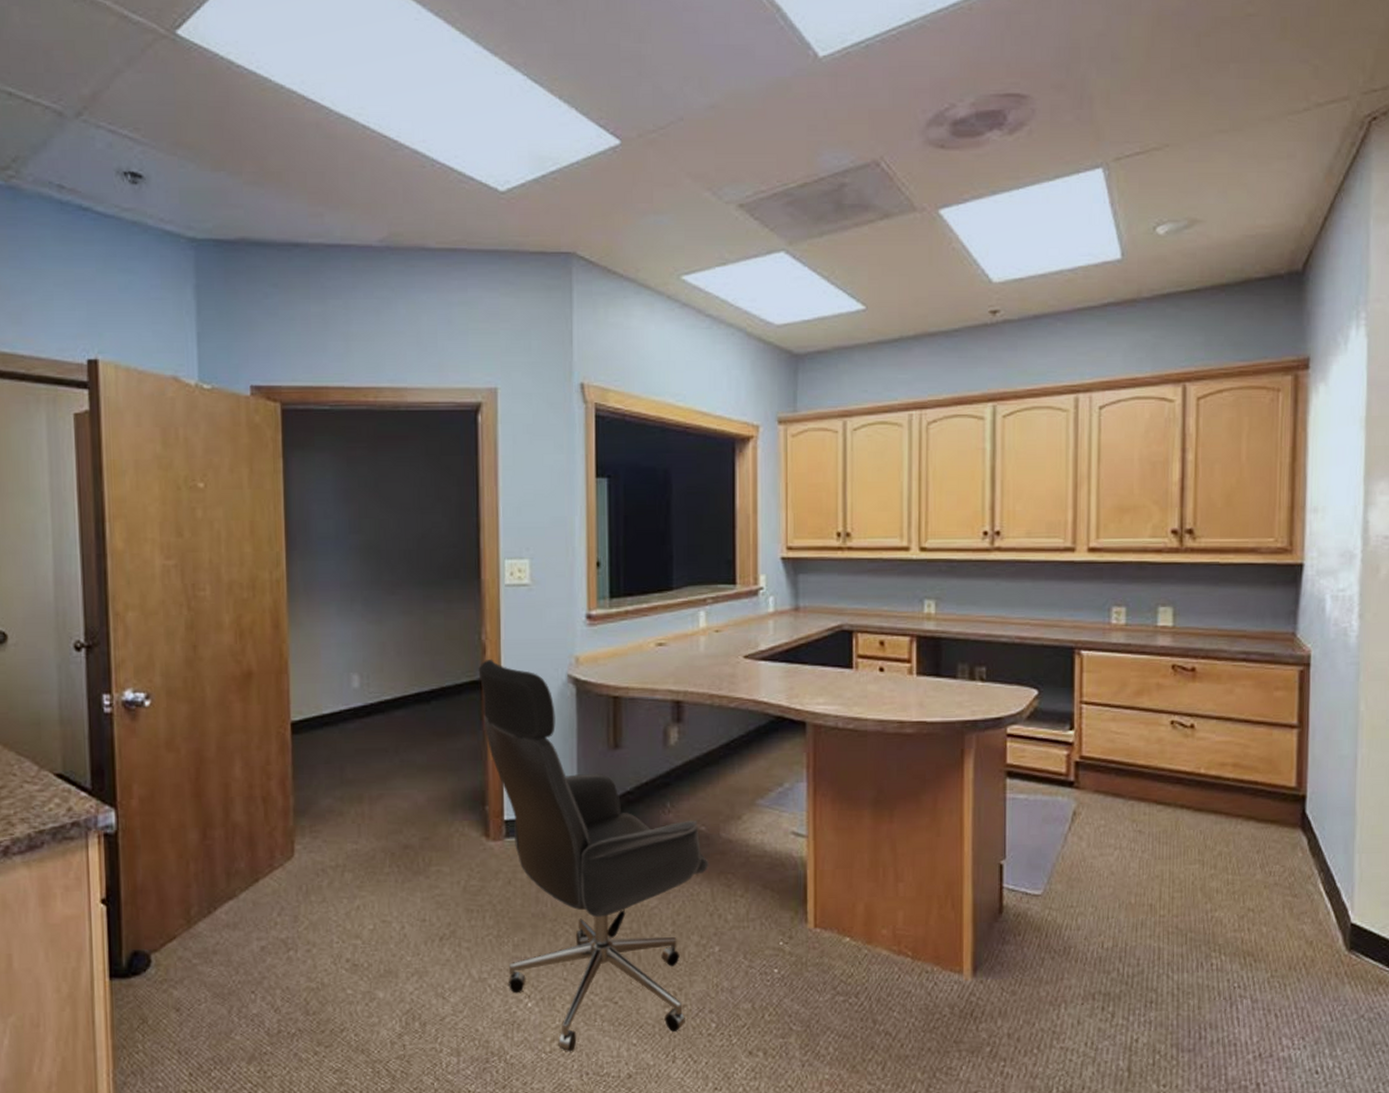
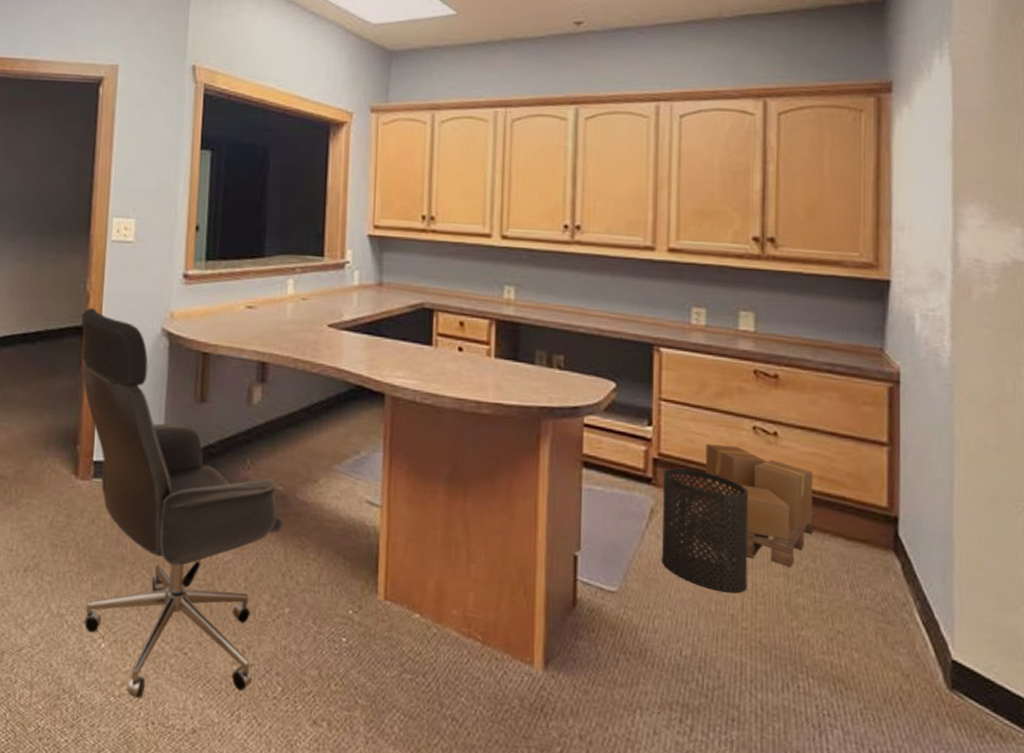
trash can: none [1083,768,1167,884] -> present [661,467,749,593]
cardboard boxes: none [1119,742,1228,855] -> present [699,444,814,568]

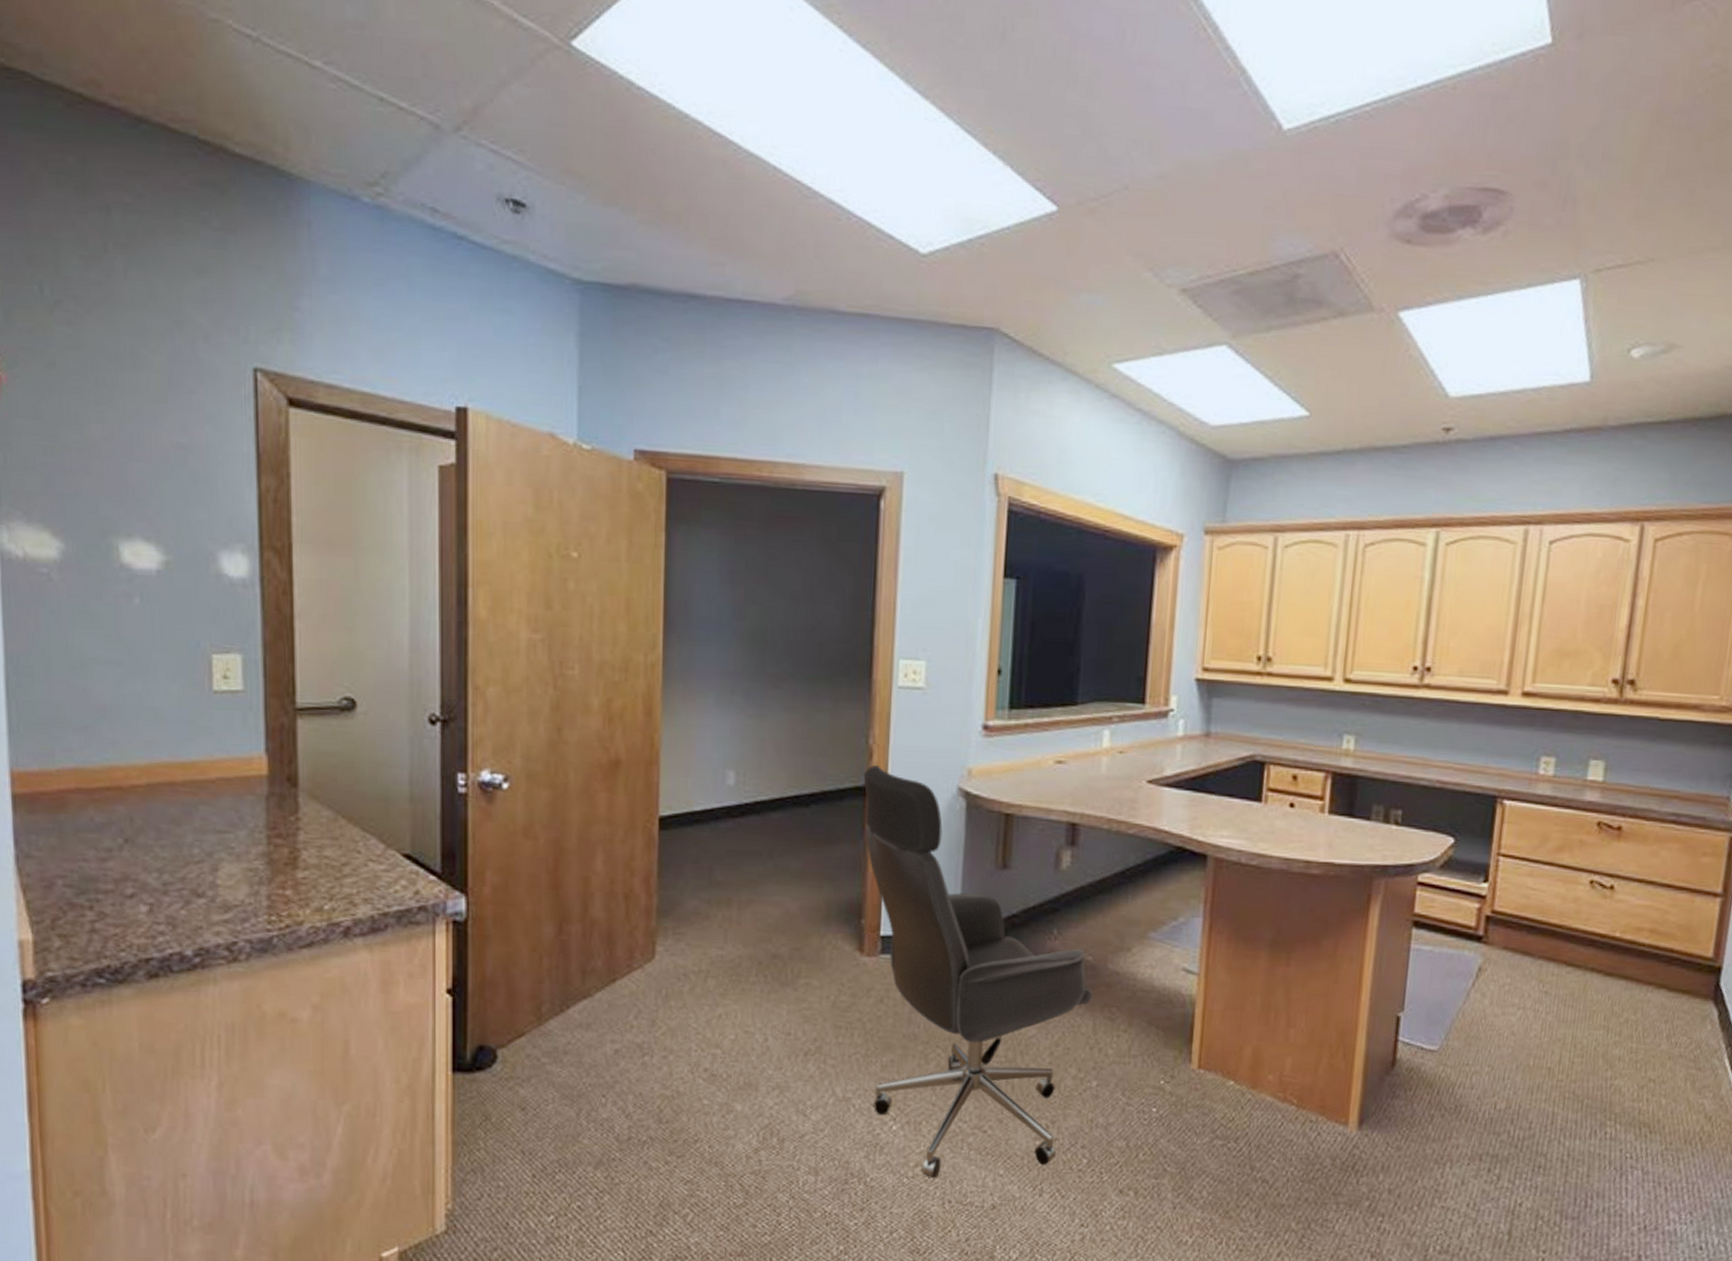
trash can: present [661,467,749,593] -> none [1485,924,1579,1047]
cardboard boxes: present [699,444,814,568] -> none [1524,899,1644,1021]

